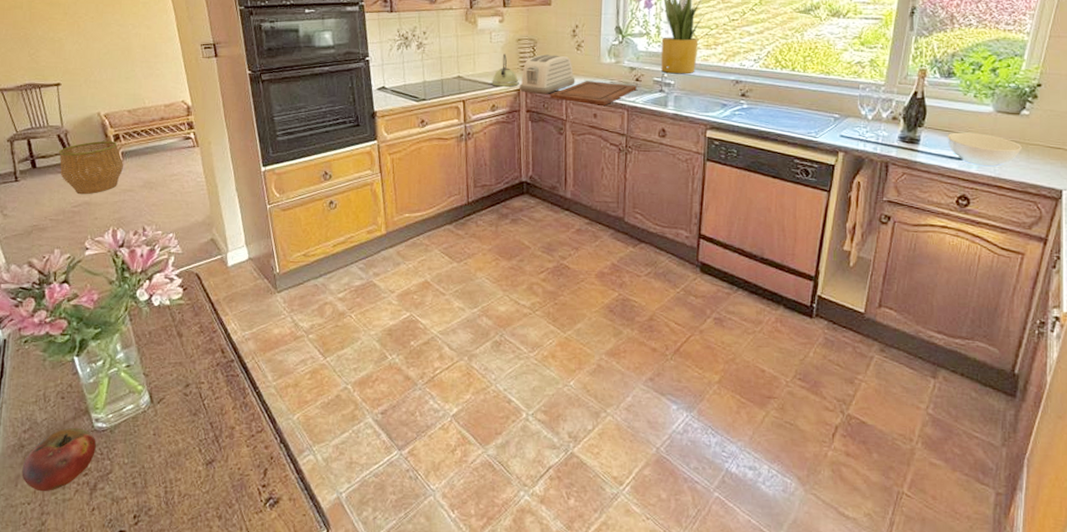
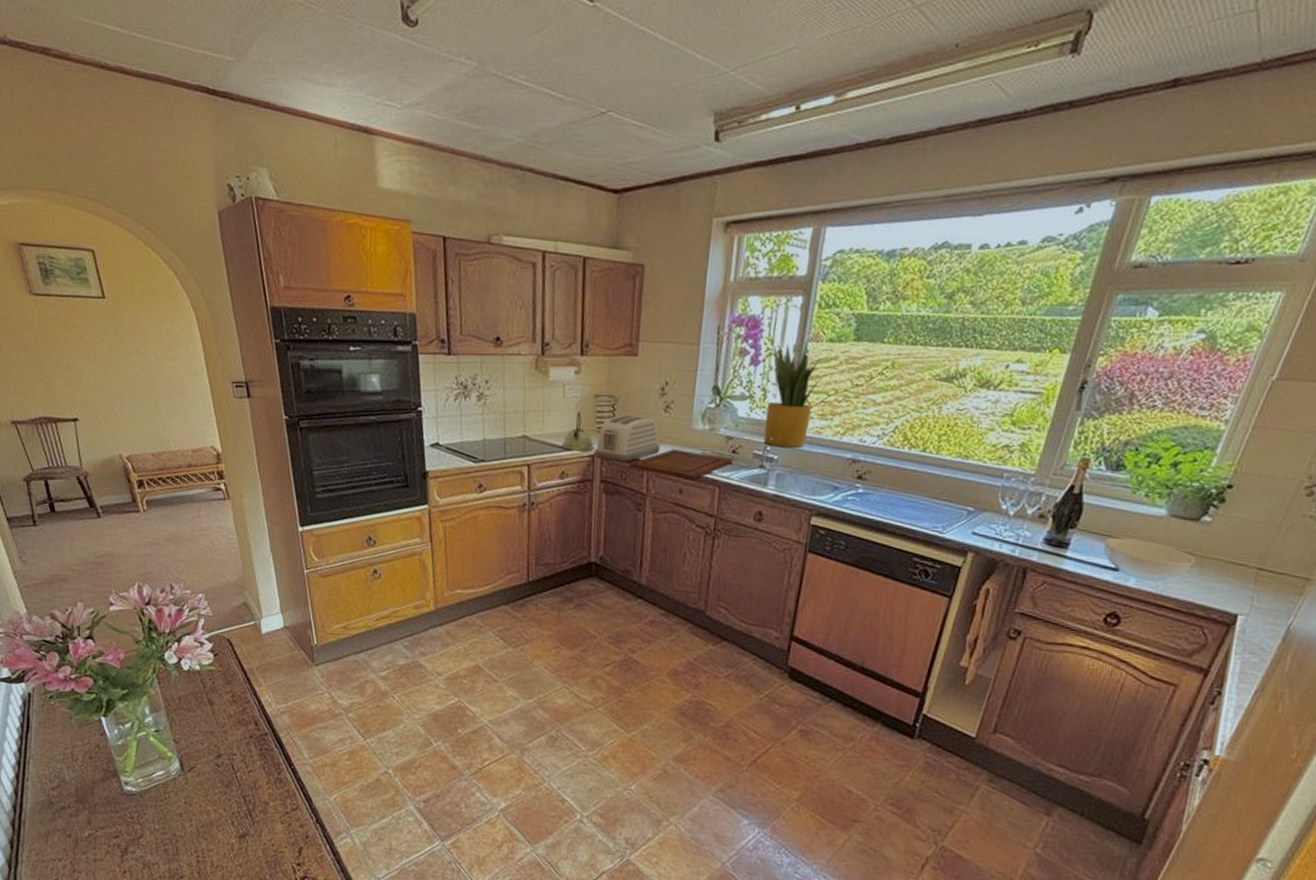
fruit: present [22,427,96,492] -> none [52,788,126,850]
basket: present [58,138,124,195] -> none [78,484,149,546]

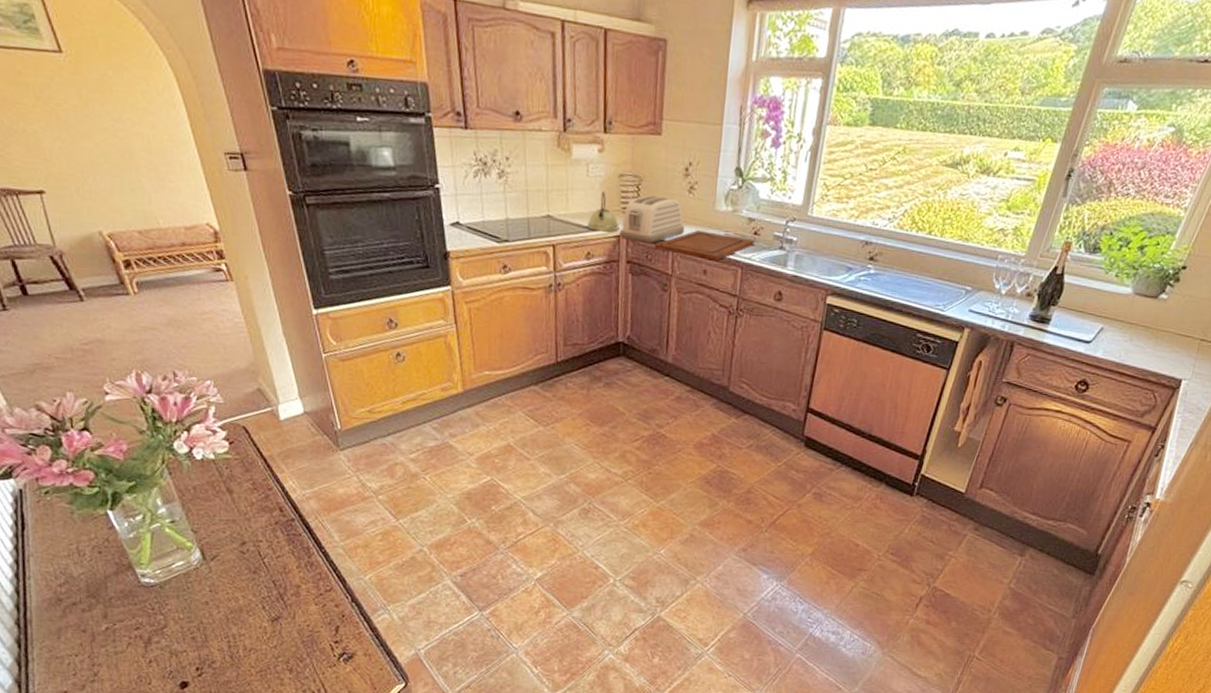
planter: present [763,340,825,448] -> none [783,123,842,231]
bowl: present [1103,537,1196,582] -> none [1078,313,1153,352]

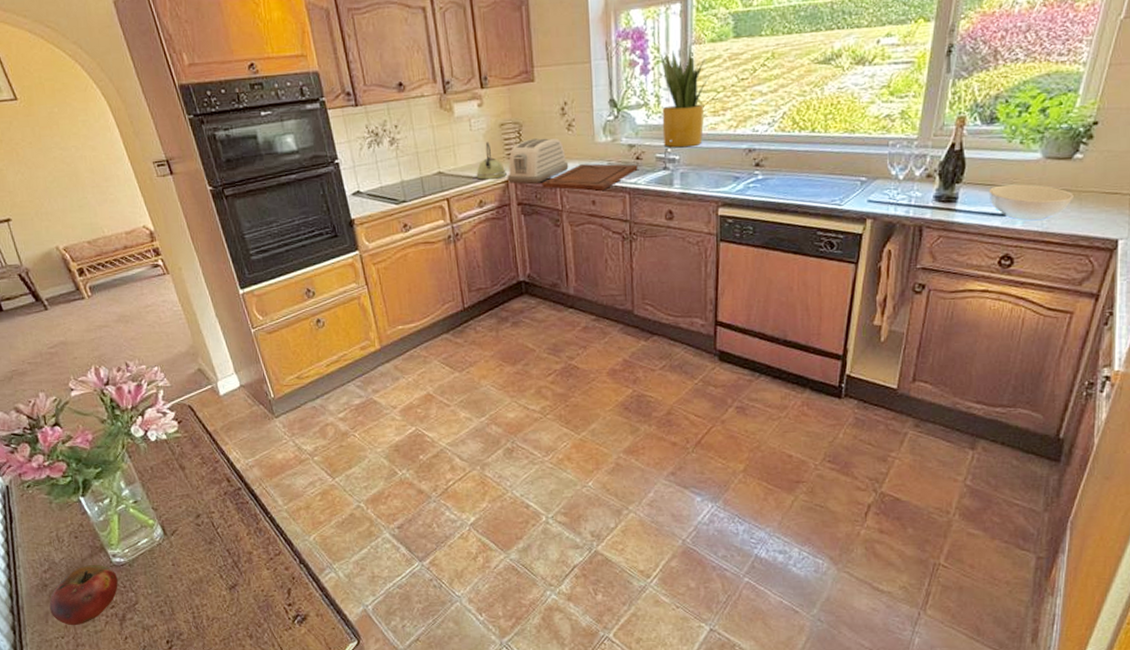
fruit: none [63,582,145,645] -> present [49,564,118,626]
planter: none [783,123,842,231] -> present [660,44,712,148]
bowl: none [1078,313,1153,352] -> present [988,184,1074,221]

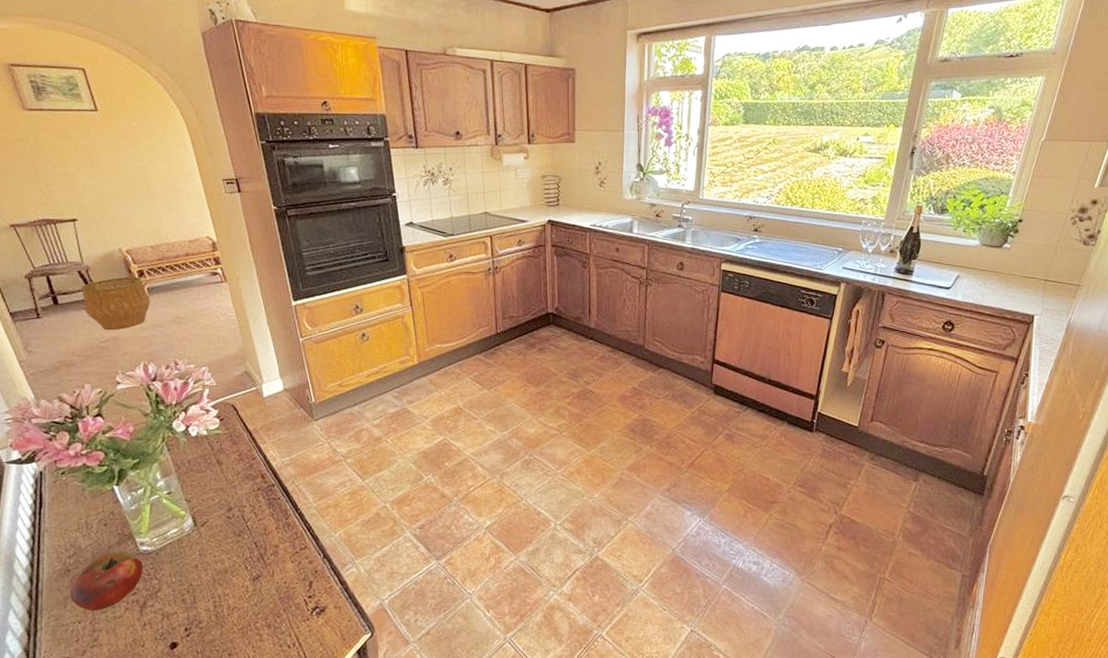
basket: none [22,273,95,335] -> present [80,274,151,331]
kettle: present [476,141,507,181] -> none [518,190,544,223]
toaster: present [508,138,569,185] -> none [545,191,599,230]
cutting board: present [542,163,638,191] -> none [574,216,657,240]
planter: present [660,44,712,148] -> none [679,125,724,210]
bowl: present [988,184,1074,221] -> none [937,264,1002,295]

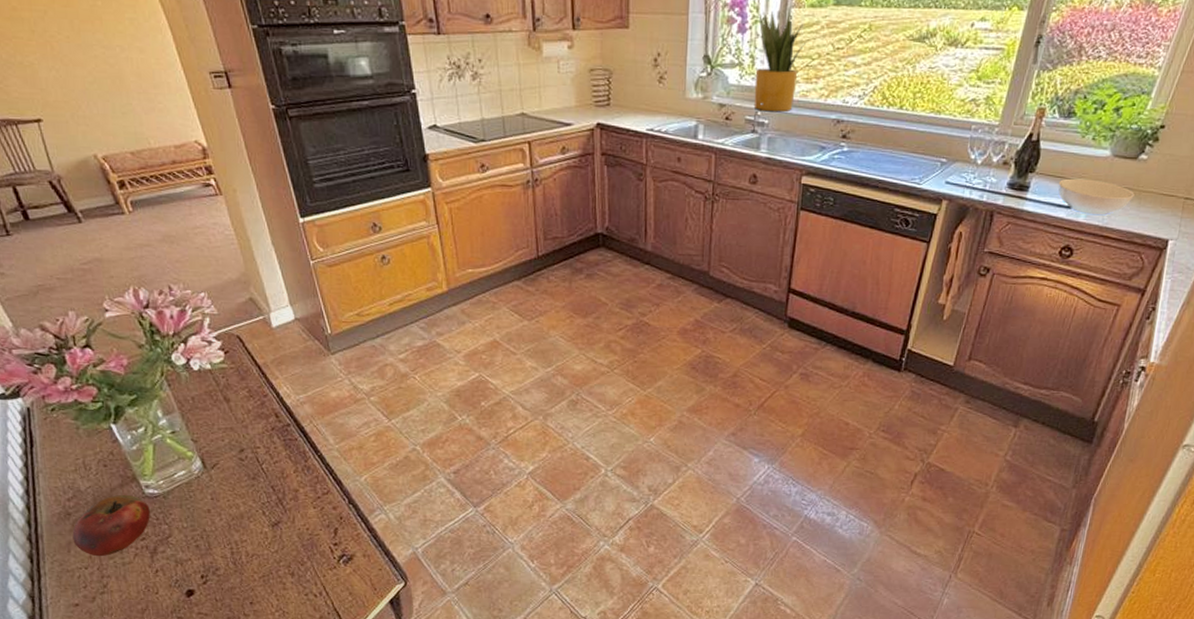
basket: present [80,274,151,331] -> none [53,185,136,251]
planter: none [679,125,724,210] -> present [753,7,809,112]
bowl: none [937,264,1002,295] -> present [1058,178,1135,216]

